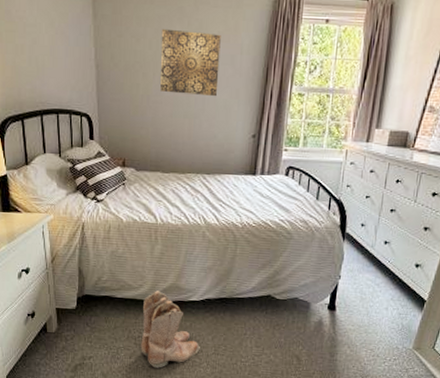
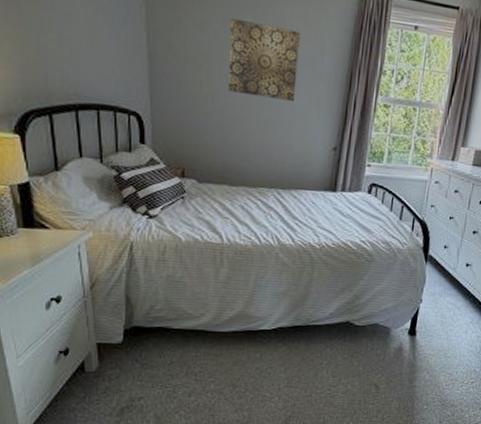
boots: present [141,290,200,368] -> none [202,319,271,406]

